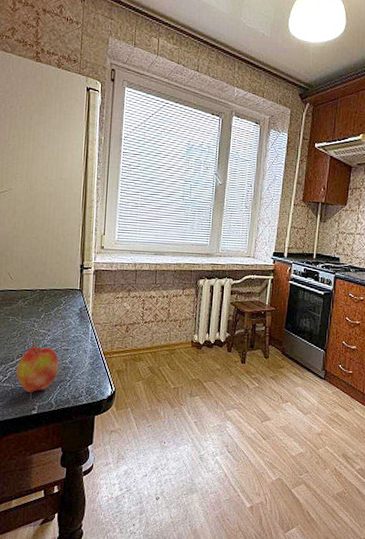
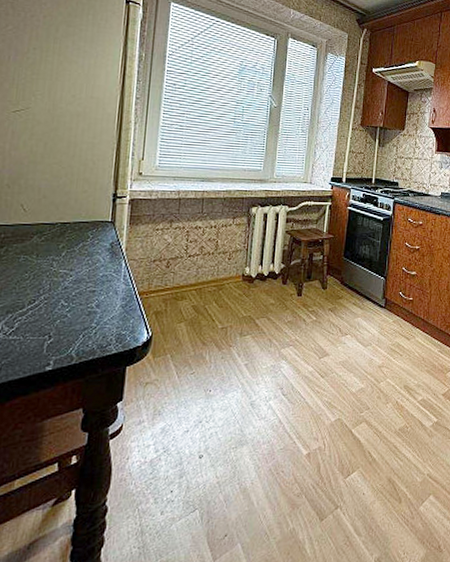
apple: present [16,342,59,393] -> none [26,284,83,346]

